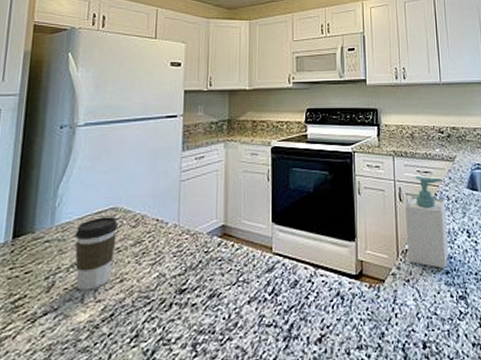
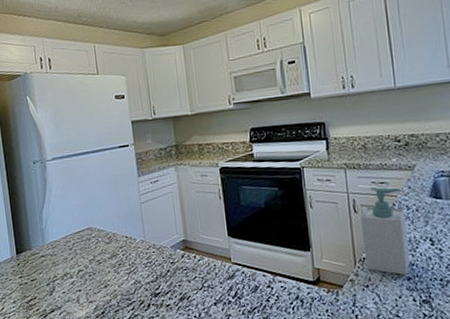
coffee cup: present [75,217,119,291] -> none [62,235,97,294]

